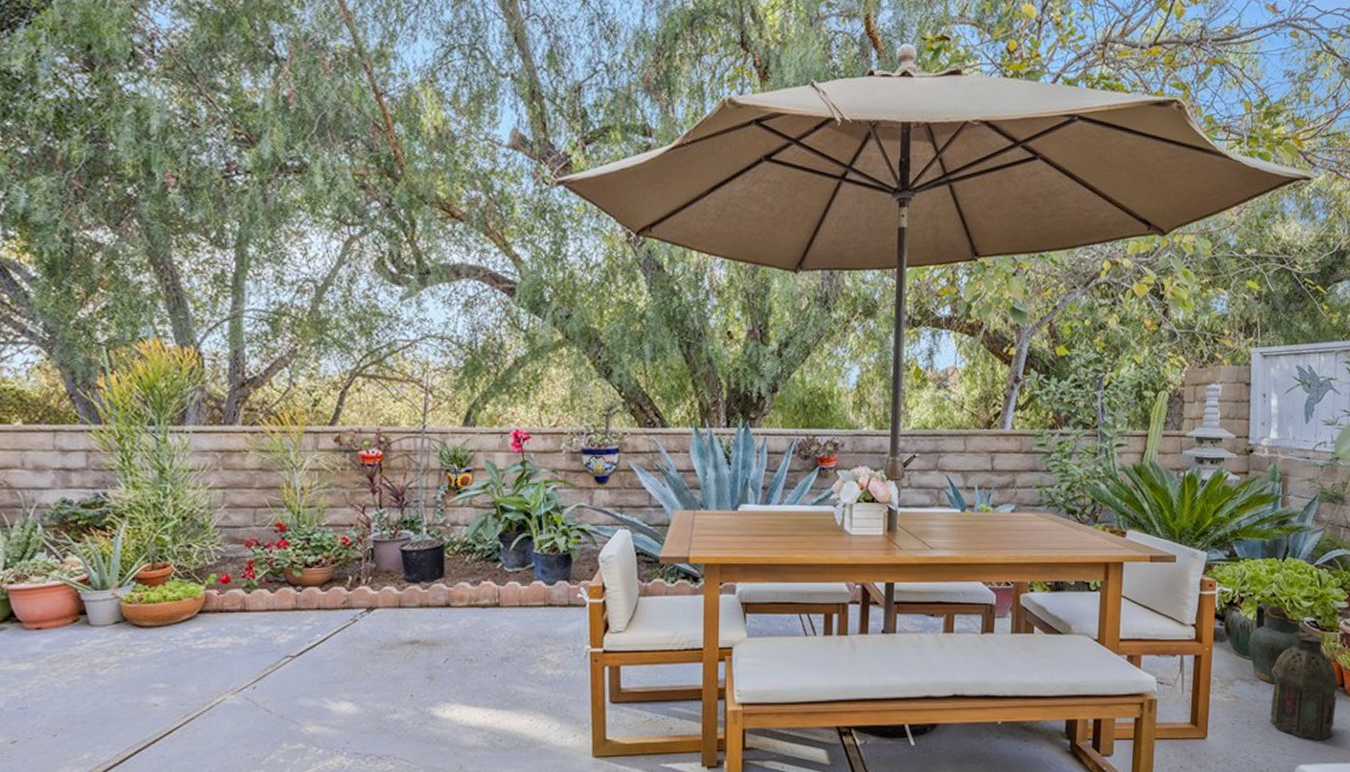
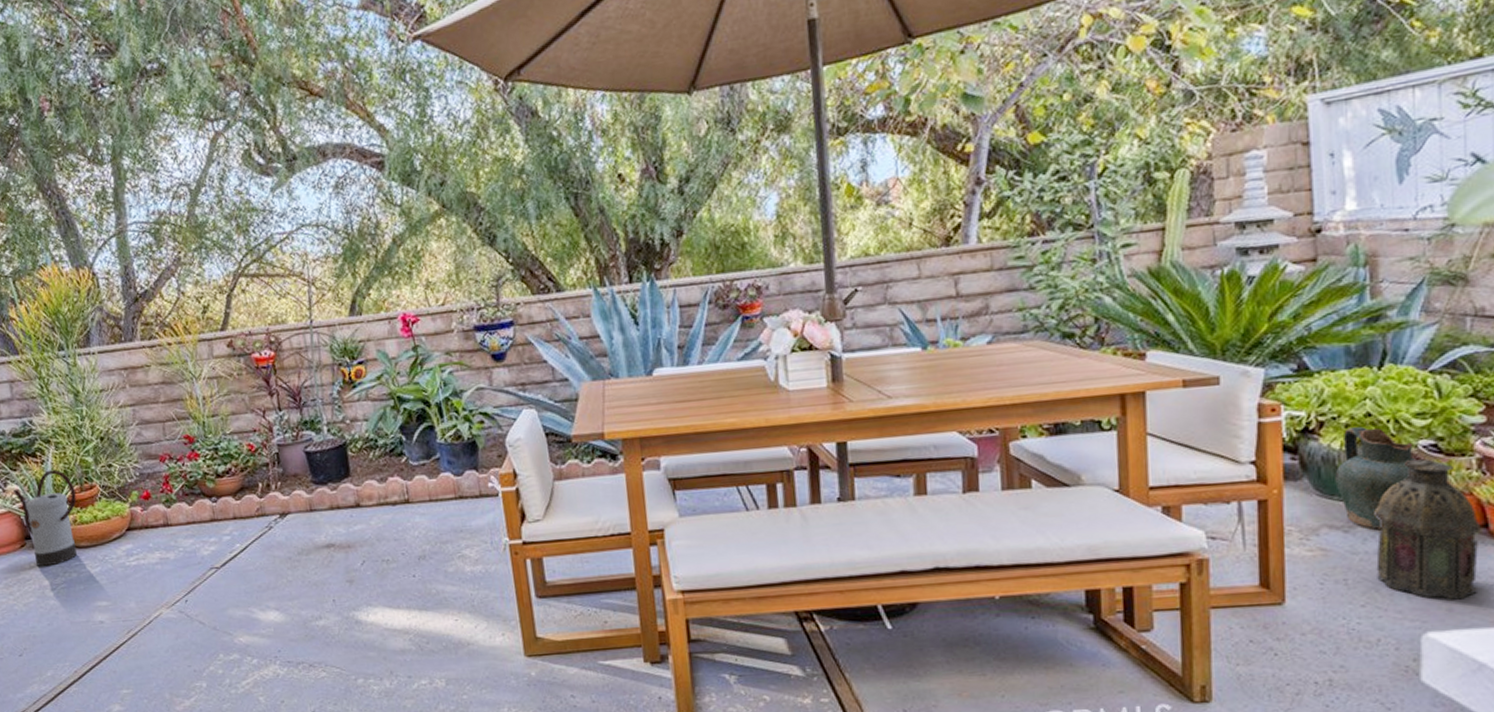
watering can: none [73,545,146,644] -> present [13,469,77,567]

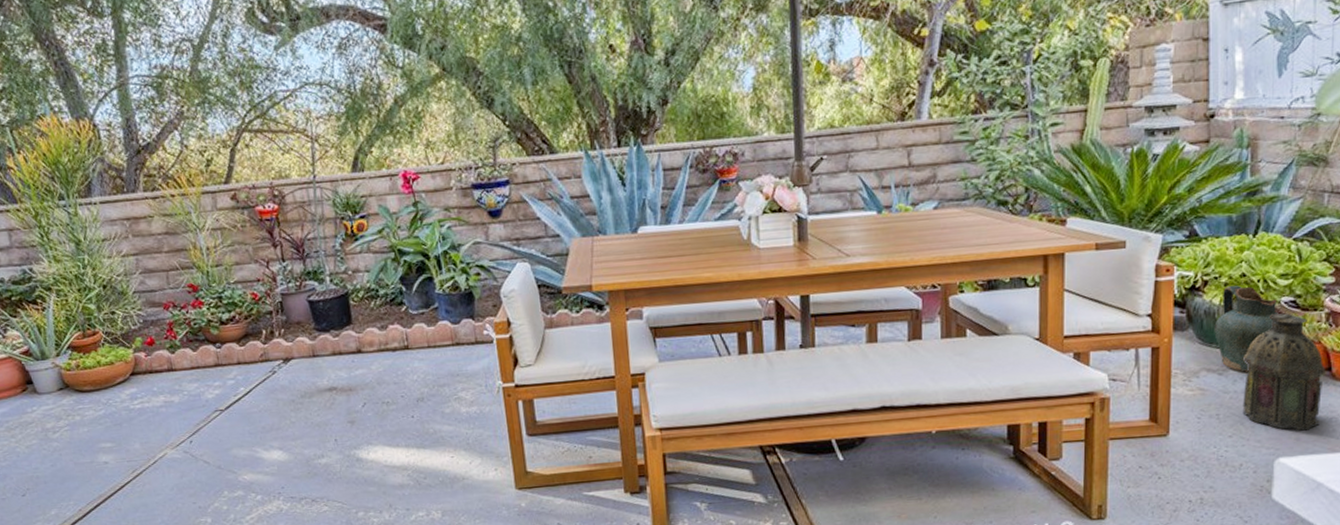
watering can: present [13,469,77,567] -> none [14,316,80,411]

